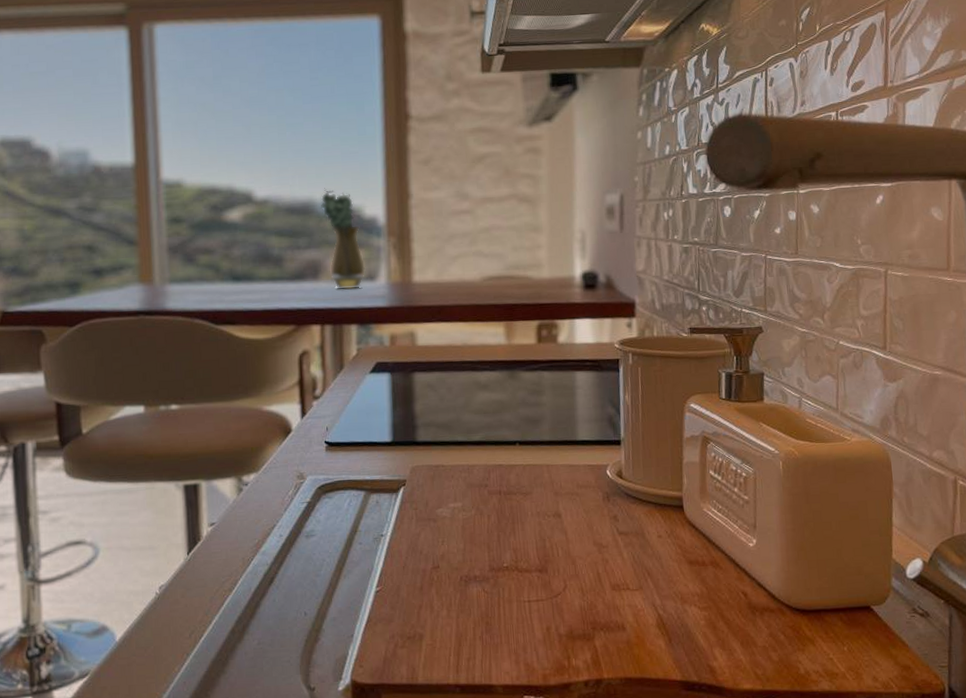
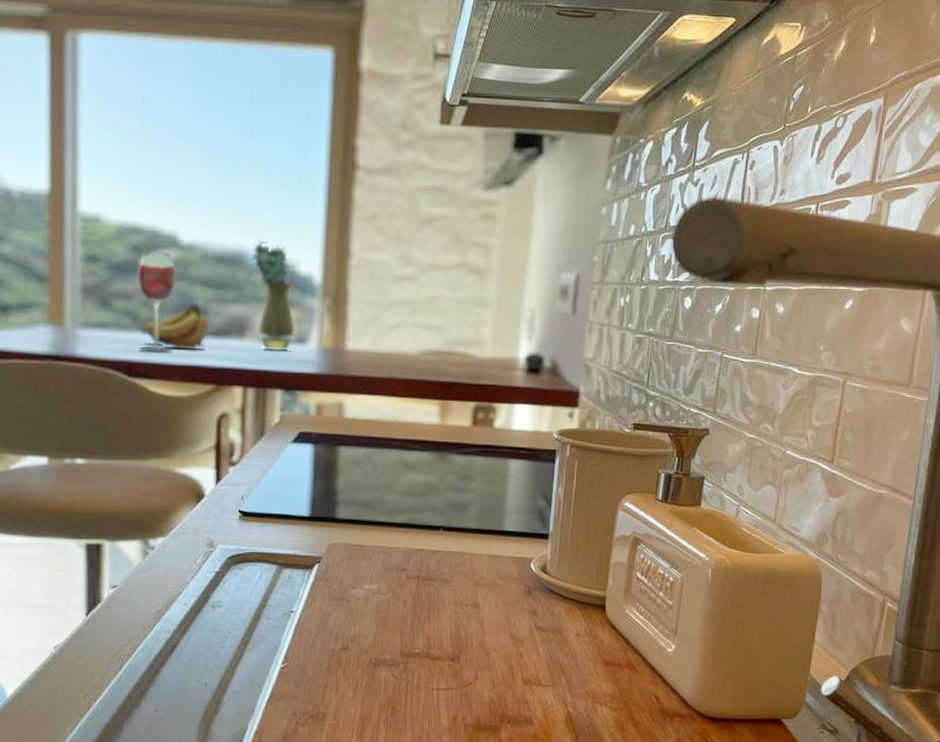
wineglass: none [217,207,253,301] -> present [137,250,176,353]
fruit: none [223,251,286,296] -> present [140,302,209,350]

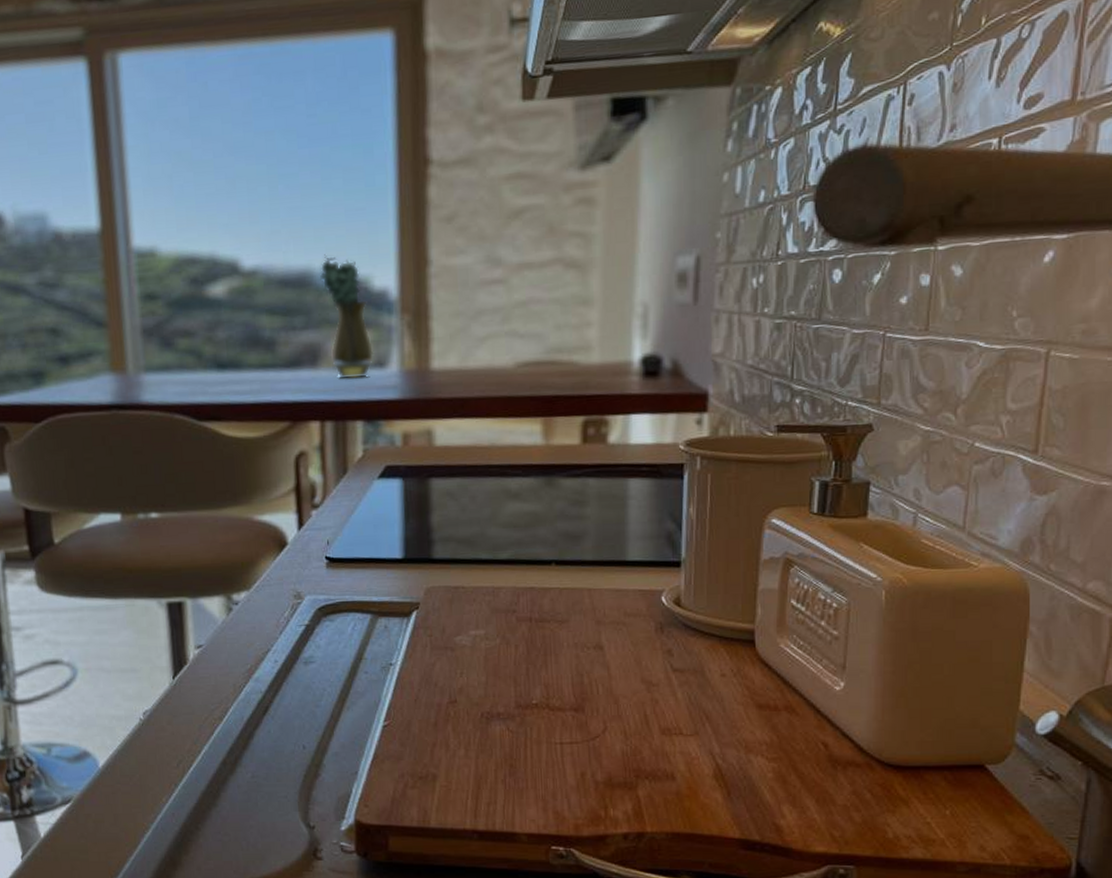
wineglass: present [137,250,176,353] -> none [198,280,241,393]
fruit: present [140,302,209,350] -> none [206,333,279,387]

